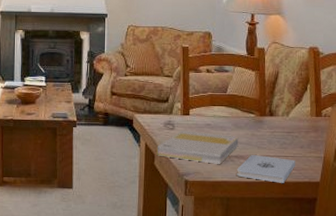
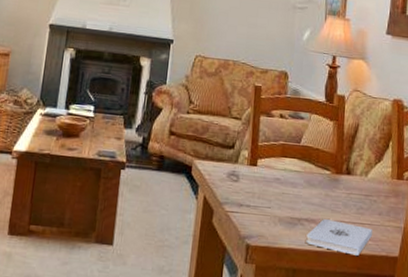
book: present [157,131,239,164] -> none [216,184,311,228]

